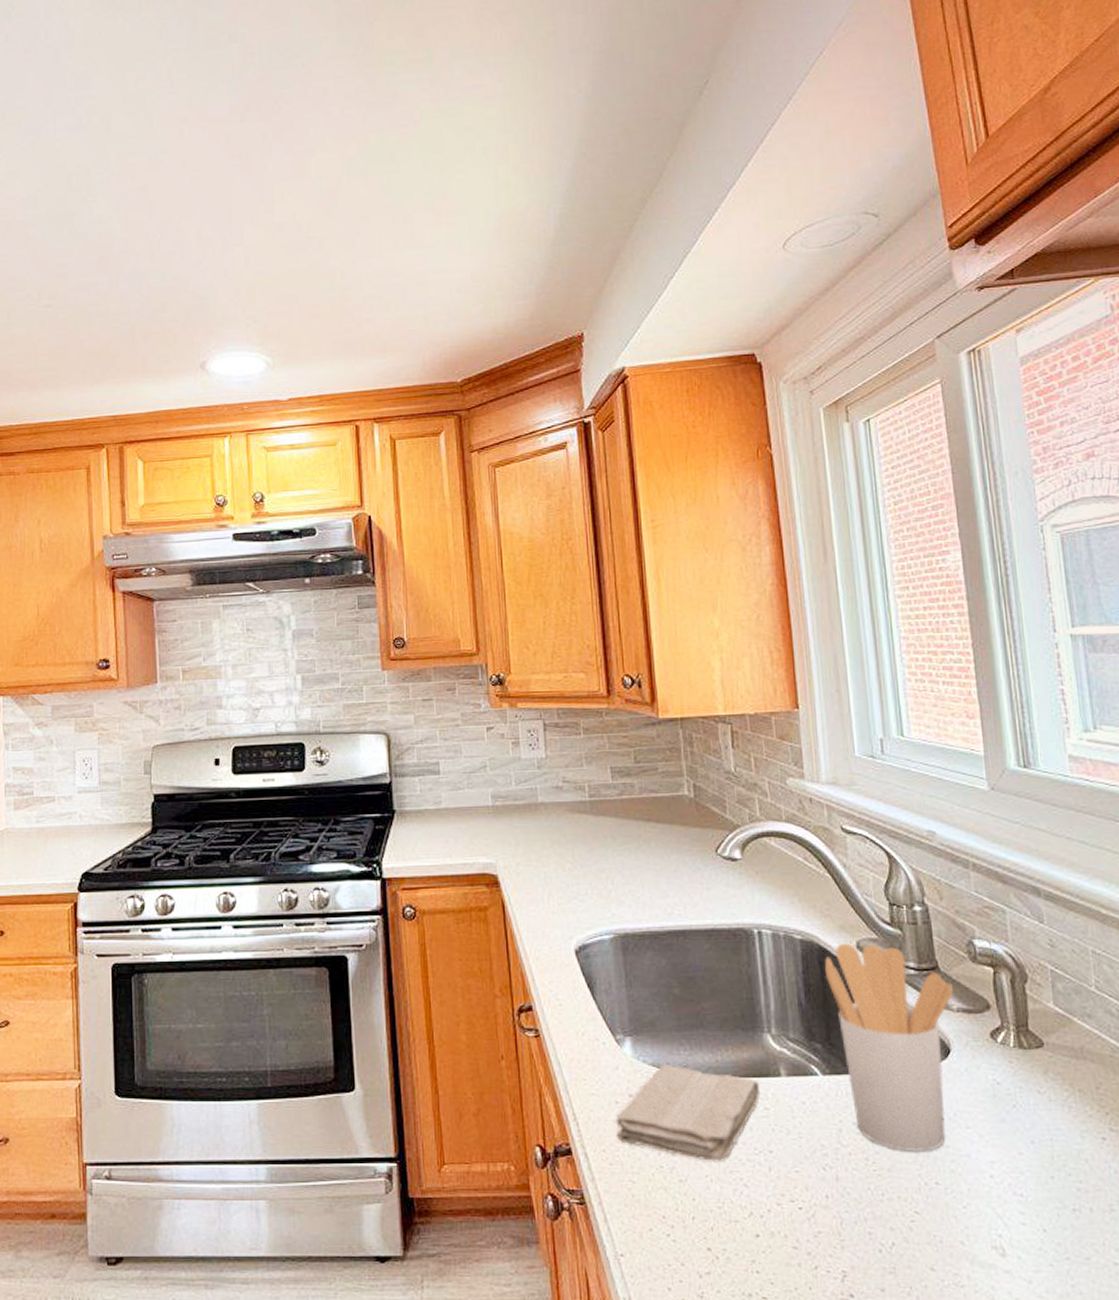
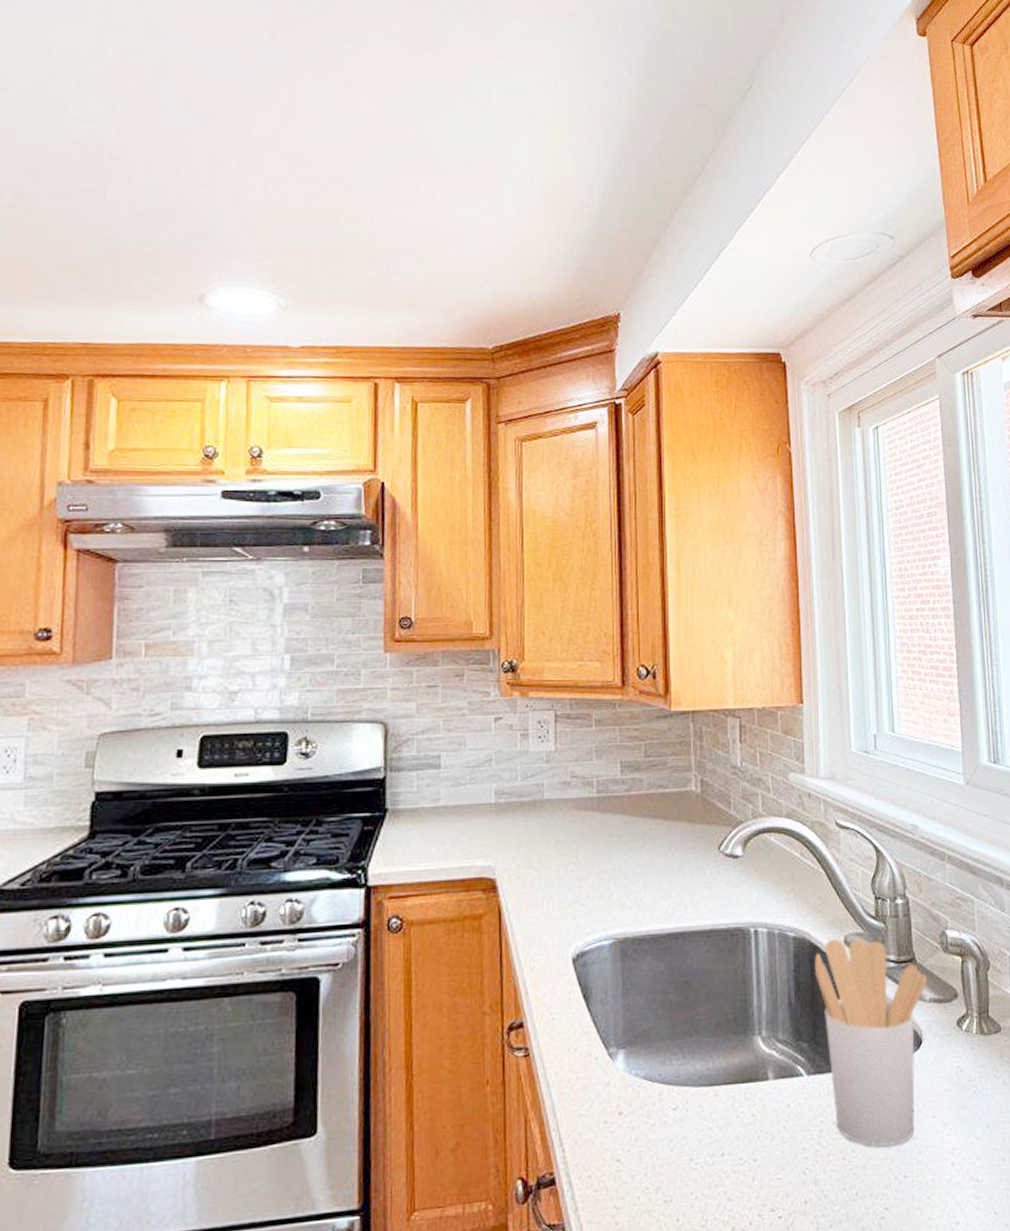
washcloth: present [616,1064,760,1161] -> none [603,1076,747,1177]

